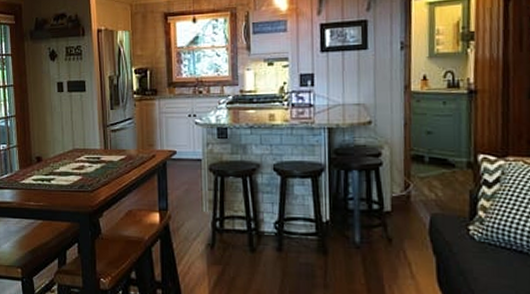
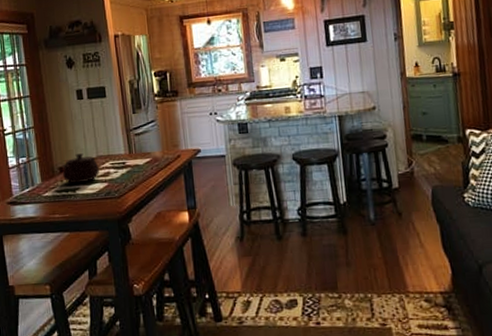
teapot: none [39,145,74,174] -> present [61,153,100,184]

